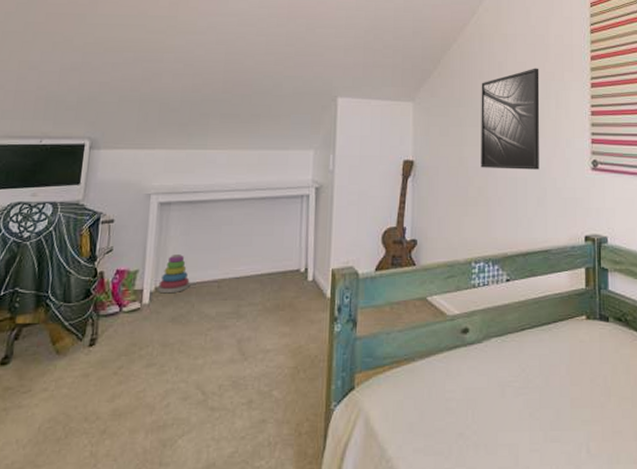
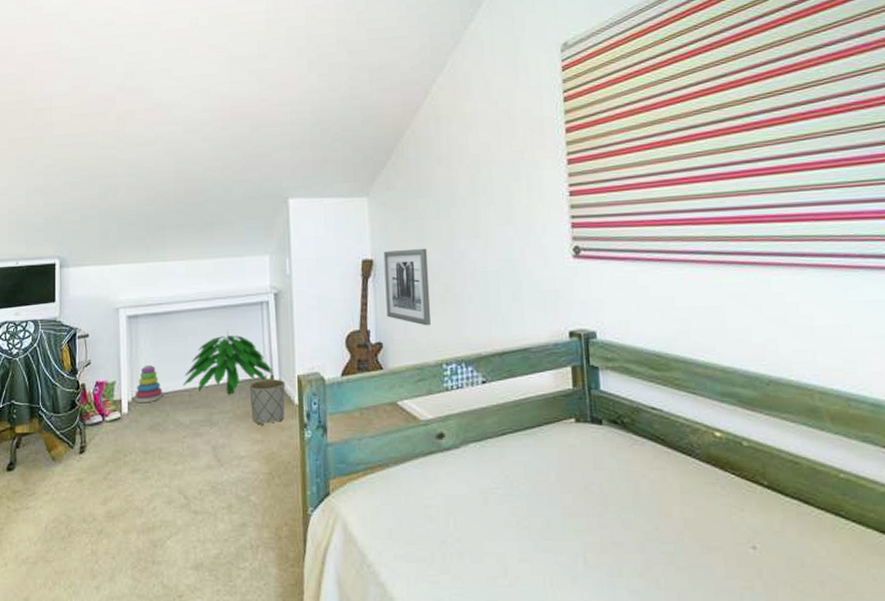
indoor plant: none [212,222,307,287] -> present [182,330,273,395]
planter: none [281,272,318,318] -> present [249,379,285,425]
wall art: none [423,153,465,226] -> present [383,248,432,326]
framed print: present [481,68,540,170] -> none [440,147,512,263]

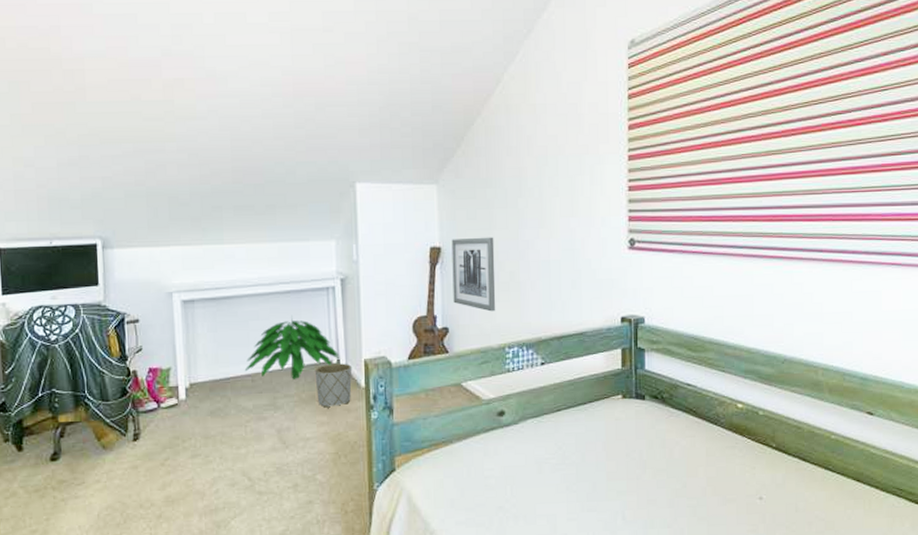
stacking toy: present [134,365,164,403] -> none [191,351,225,389]

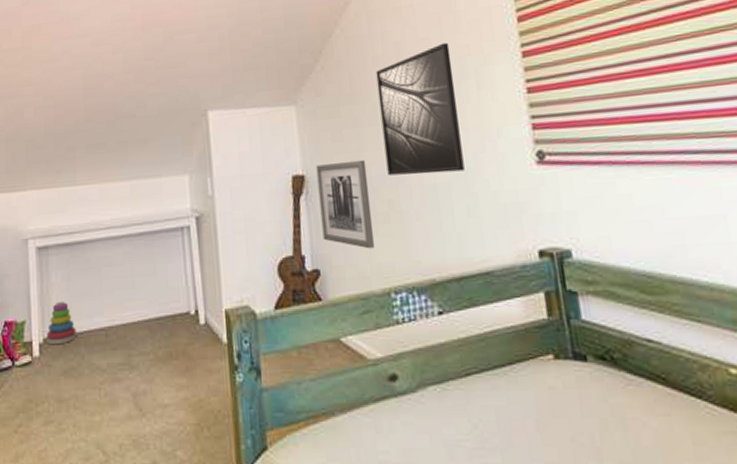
stacking toy: none [191,351,225,389] -> present [45,302,78,345]
indoor plant: present [244,316,339,379] -> none [98,260,197,334]
planter: present [314,363,352,408] -> none [171,314,212,368]
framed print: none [509,141,573,252] -> present [375,42,465,176]

